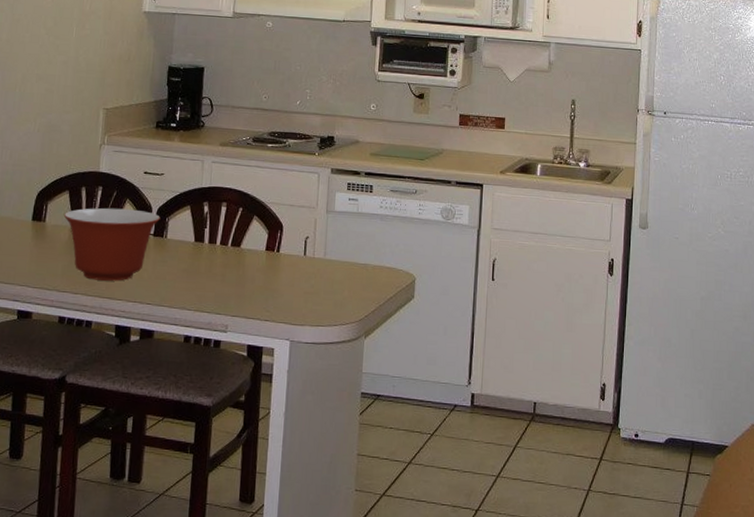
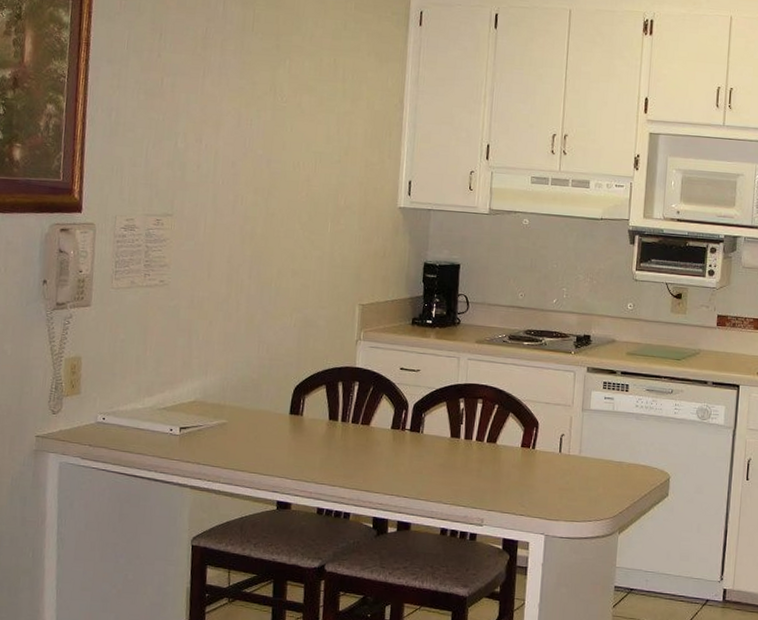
mixing bowl: present [63,207,160,281] -> none [320,402,417,475]

